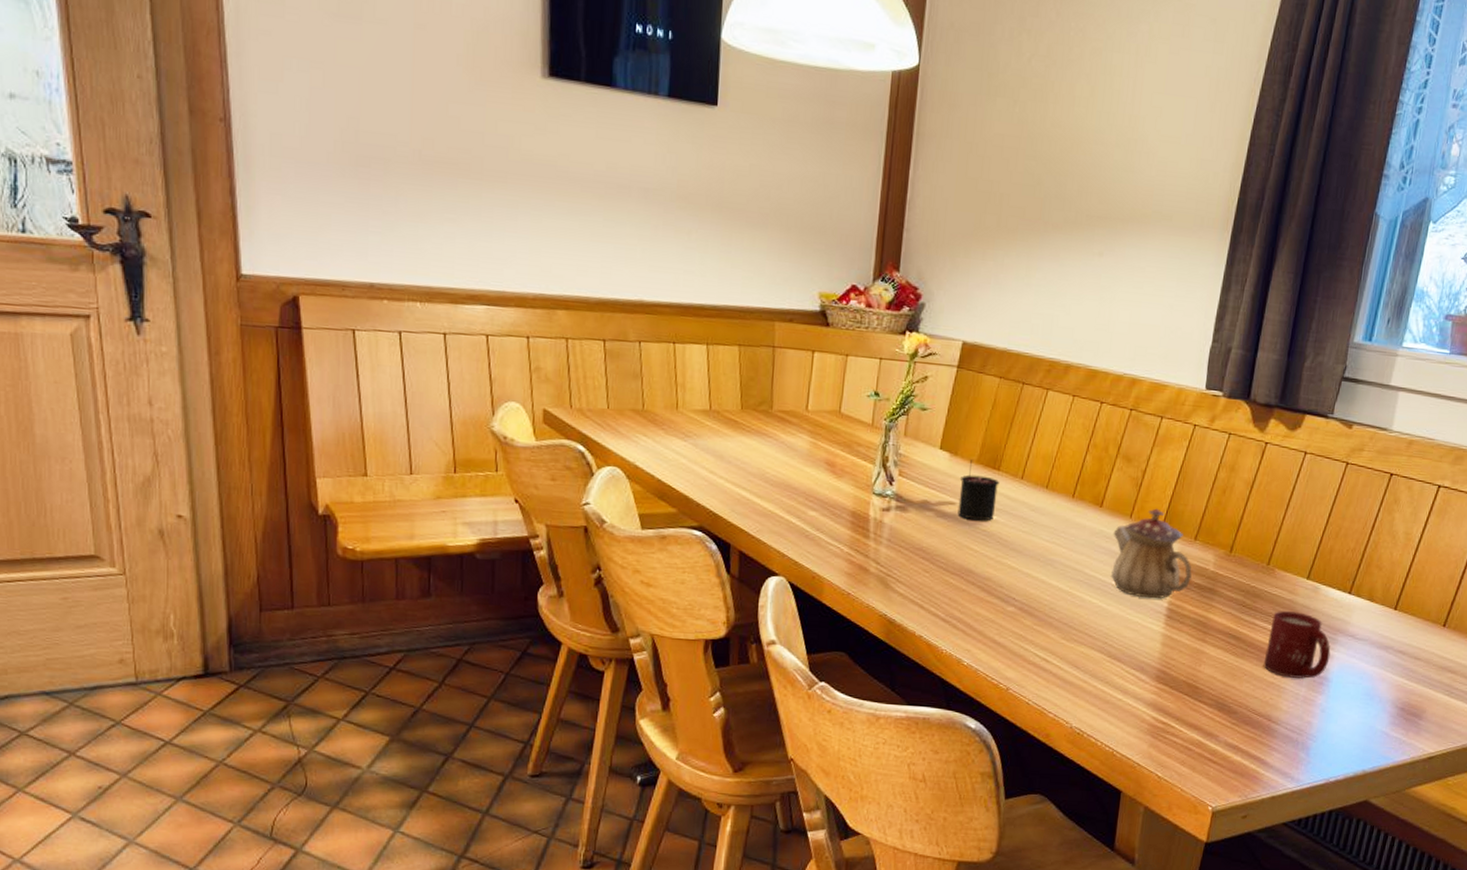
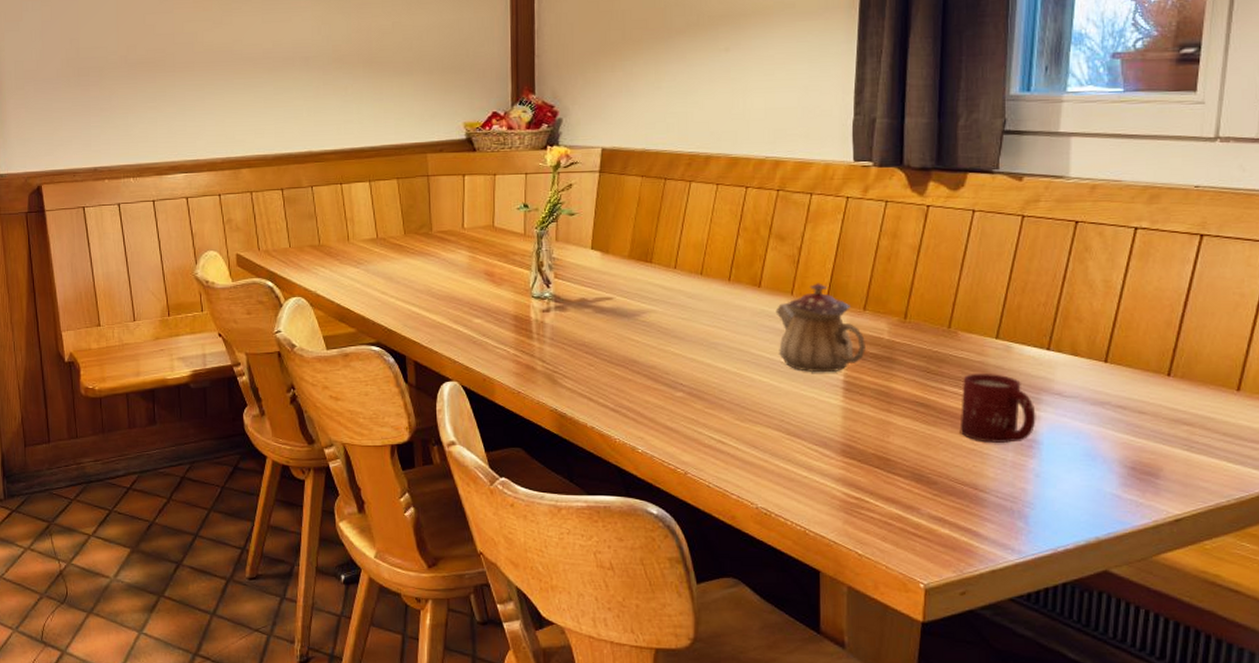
candle: present [957,459,1000,521] -> none [613,256,653,313]

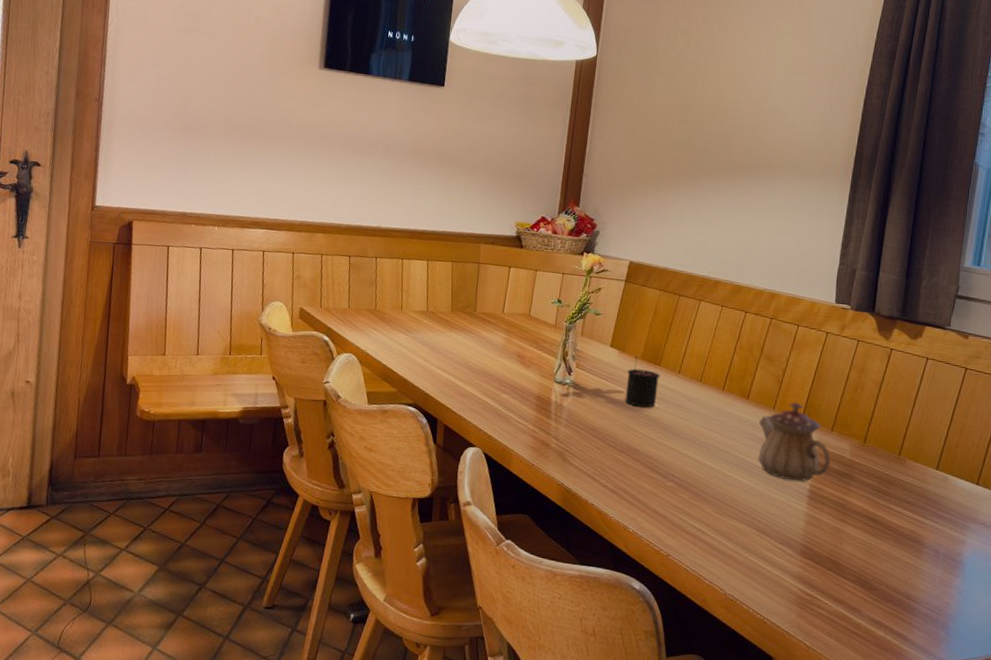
candle: none [613,256,653,313] -> present [625,356,660,408]
cup: present [959,374,1036,443] -> none [900,497,963,561]

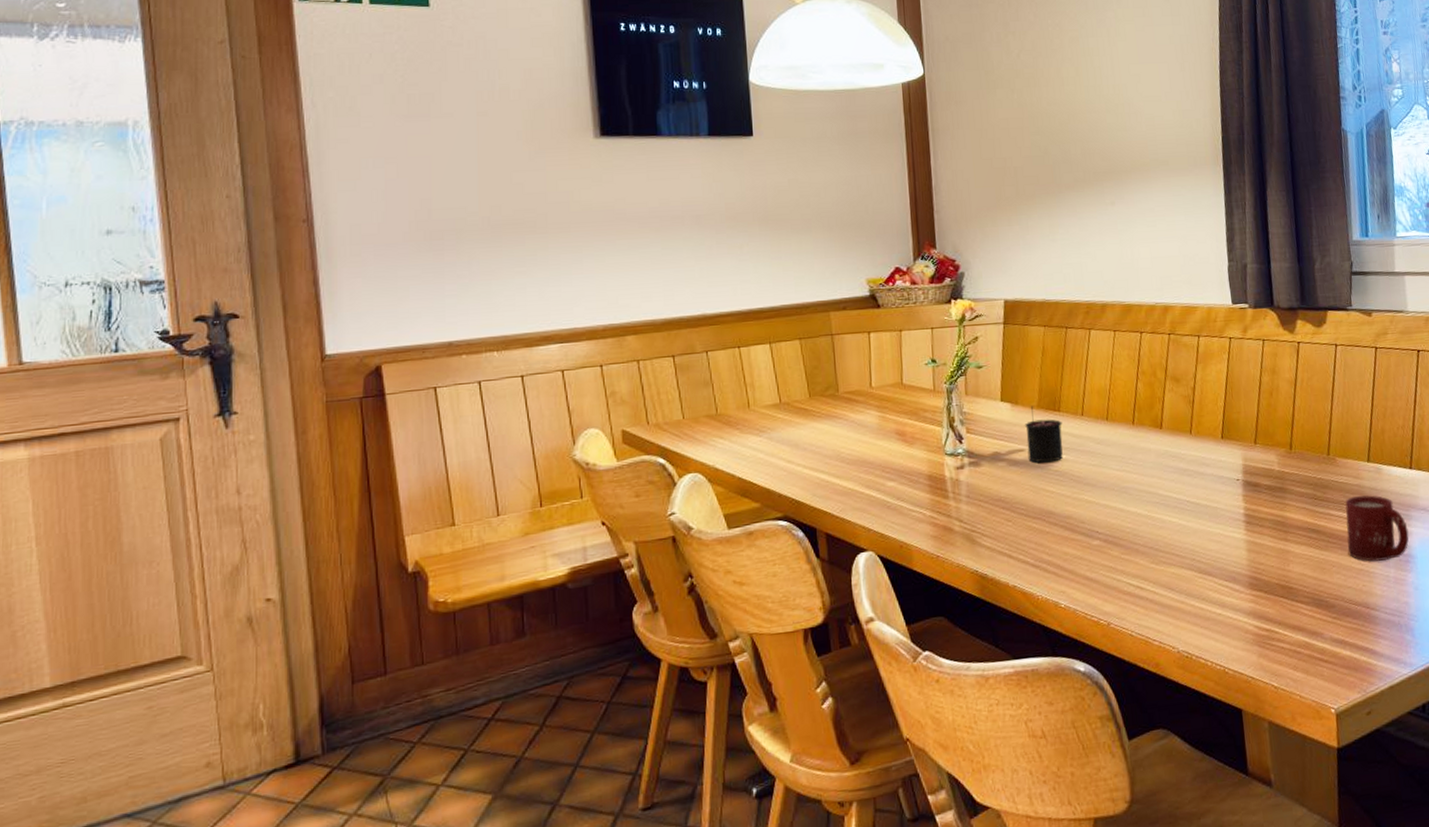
teapot: present [758,402,830,481] -> none [1177,420,1260,509]
cup: none [900,497,963,561] -> present [1345,495,1409,562]

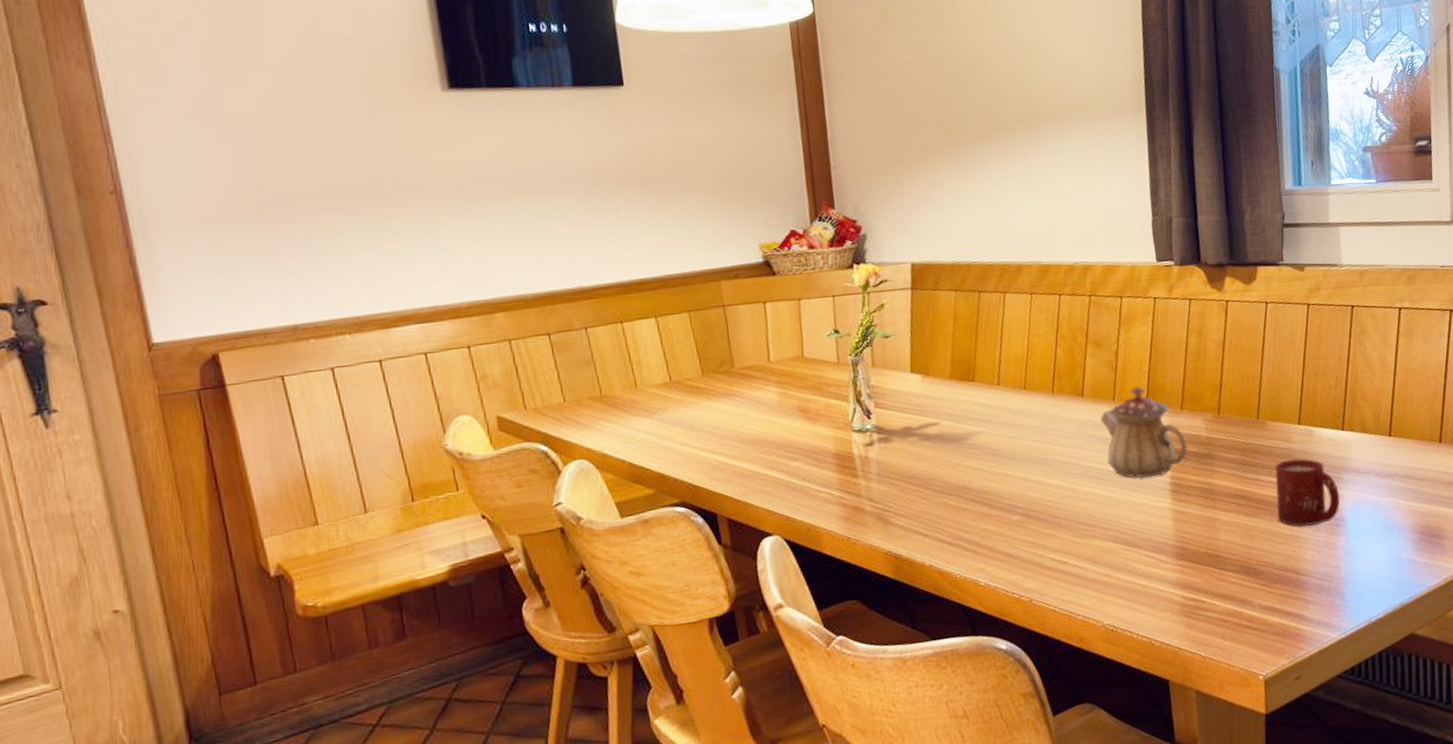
candle: present [1024,406,1063,463] -> none [936,376,979,437]
teapot: none [1177,420,1260,509] -> present [1100,386,1187,478]

